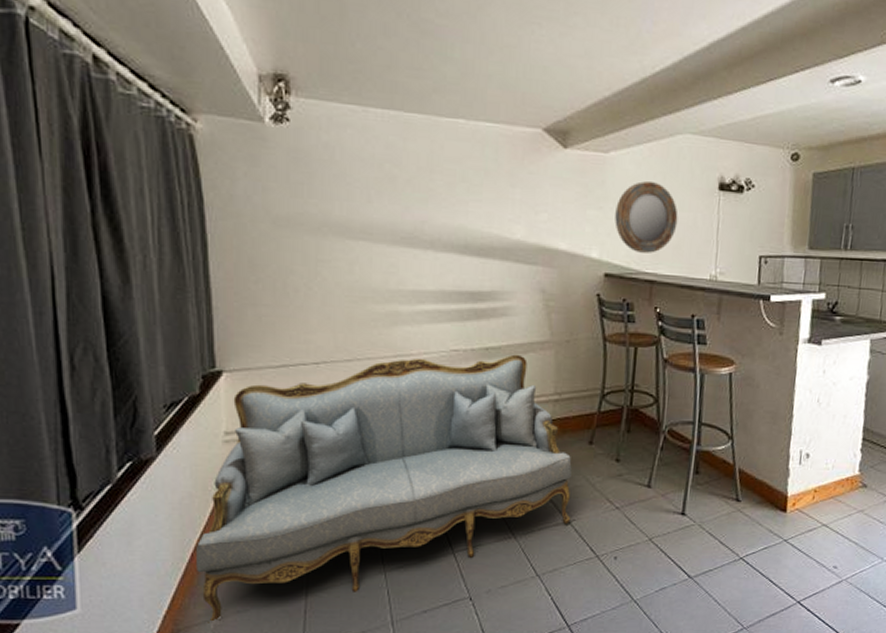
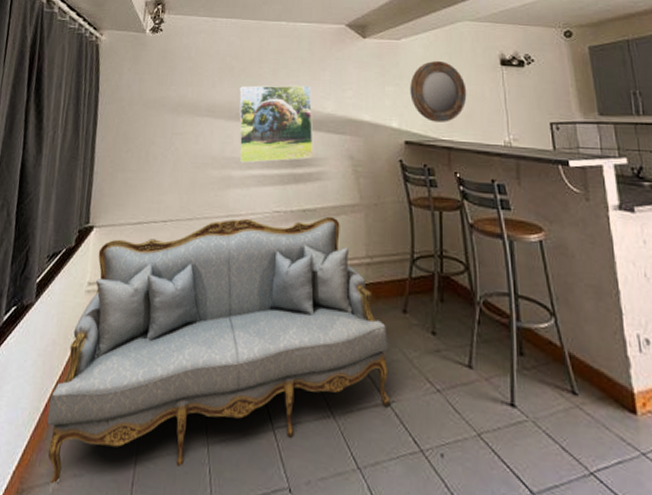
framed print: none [404,202,499,297] -> present [239,85,313,163]

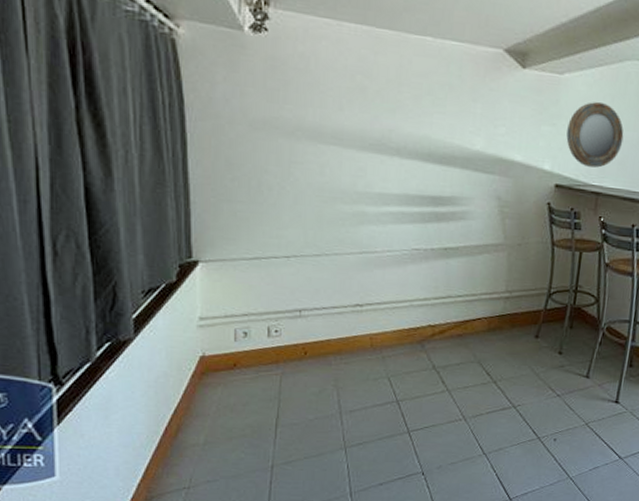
sofa: present [47,216,390,486] -> none [169,254,519,491]
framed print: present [239,85,313,163] -> none [373,112,460,199]

